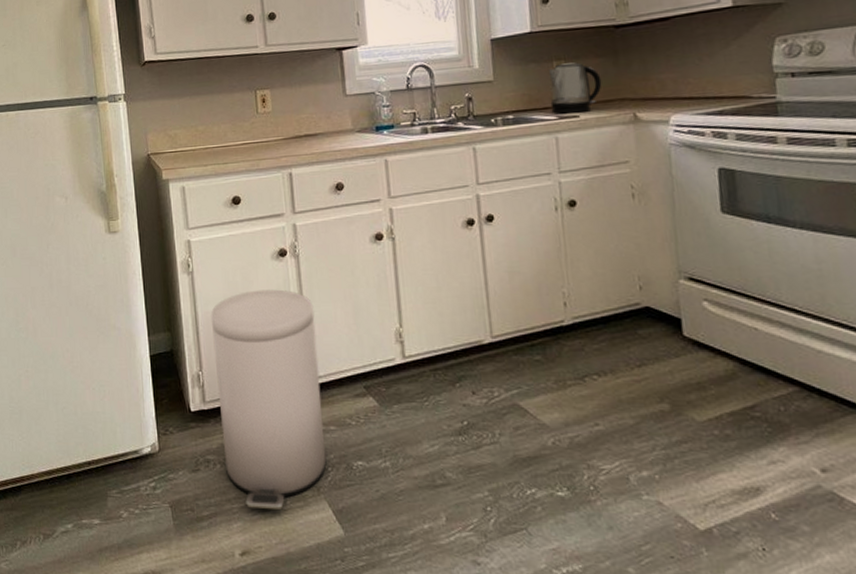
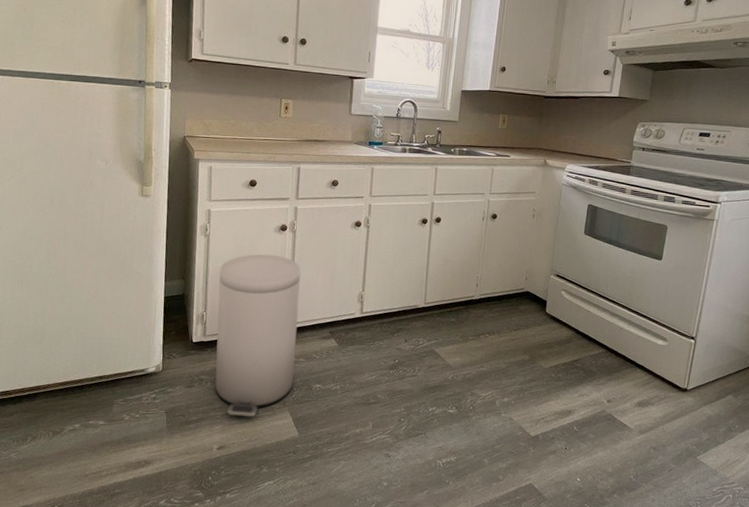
kettle: present [548,62,602,114] -> none [492,117,529,155]

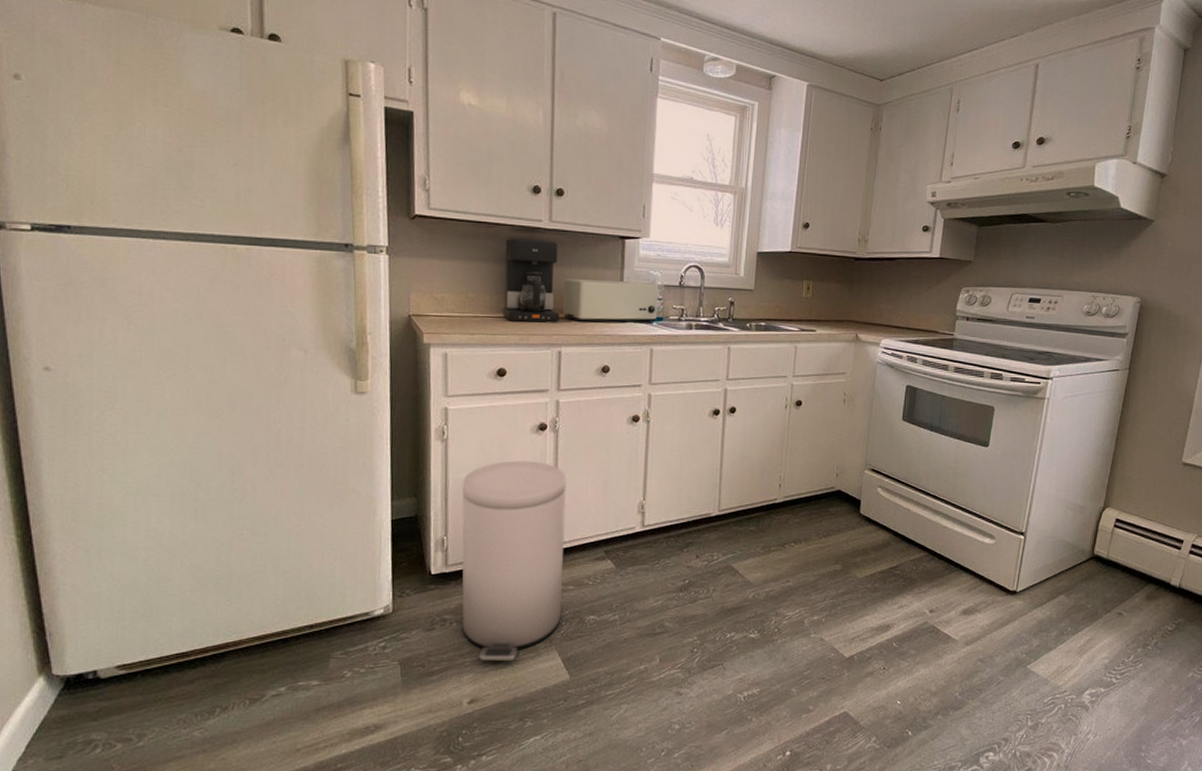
coffee maker: none [256,77,301,145] -> present [503,238,560,323]
toaster: none [302,110,380,146] -> present [562,279,659,323]

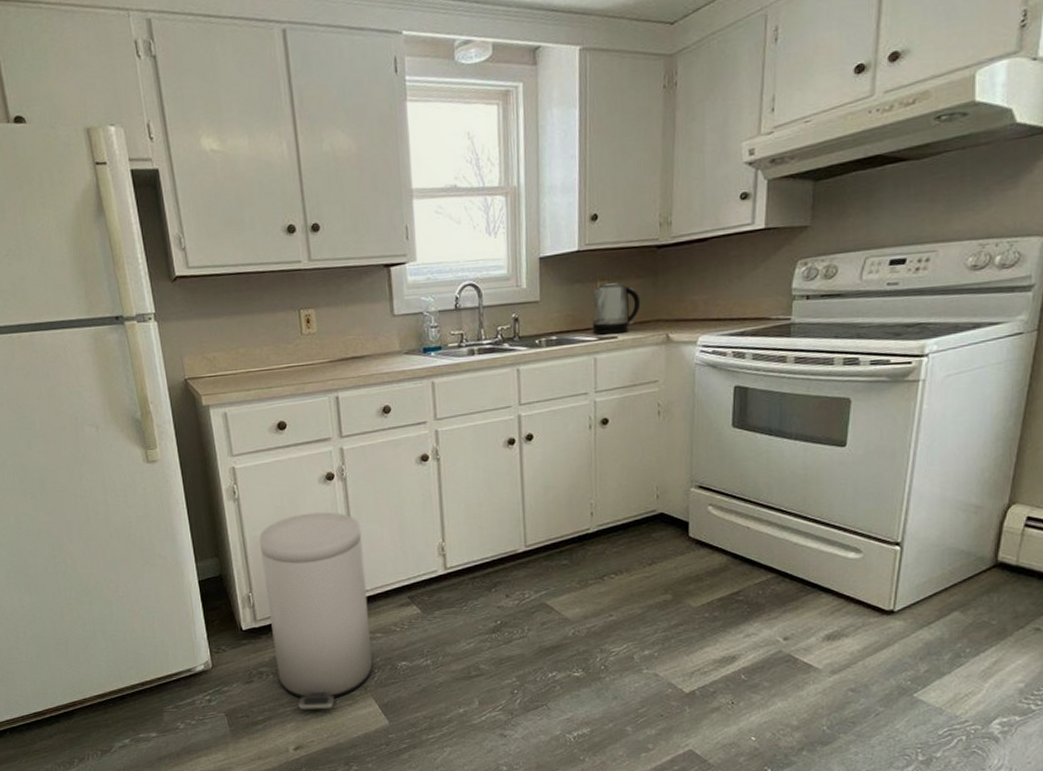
coffee maker: present [503,238,560,323] -> none [267,281,333,372]
toaster: present [562,279,659,323] -> none [331,310,435,364]
kettle: none [795,283,838,329] -> present [592,283,641,335]

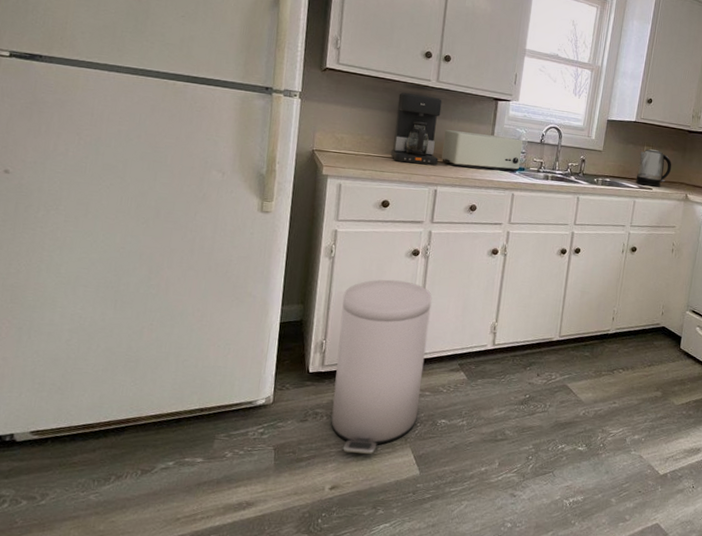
coffee maker: none [267,281,333,372] -> present [391,92,442,166]
toaster: none [331,310,435,364] -> present [441,130,523,172]

